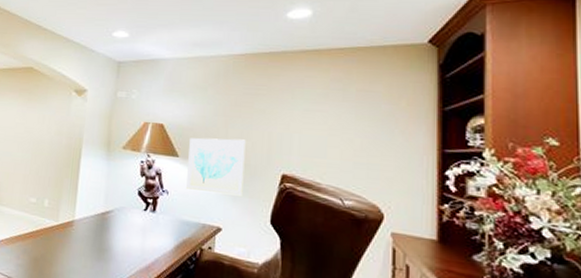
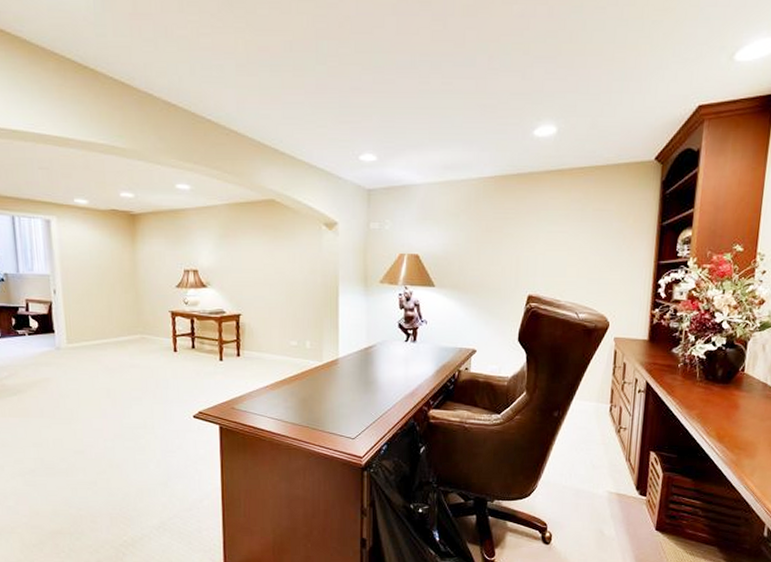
wall art: present [186,137,246,196] -> none [443,264,496,319]

